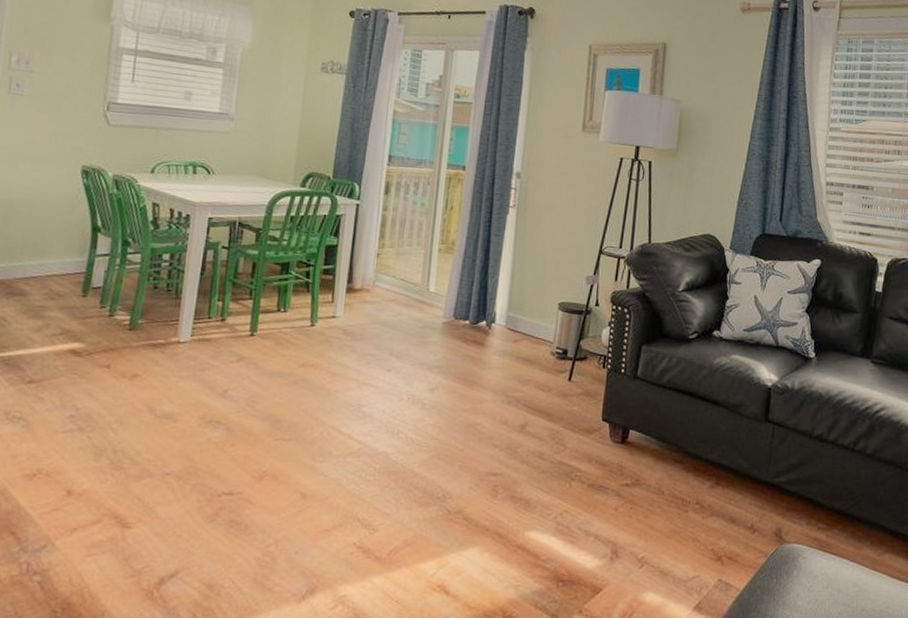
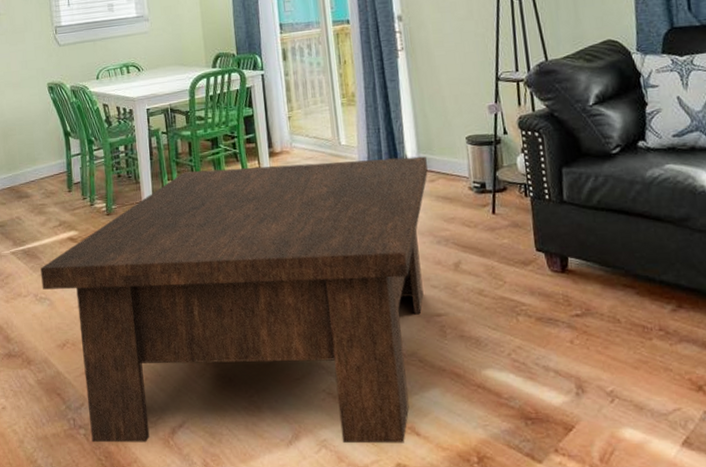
coffee table: none [18,294,515,602] -> present [40,156,428,444]

